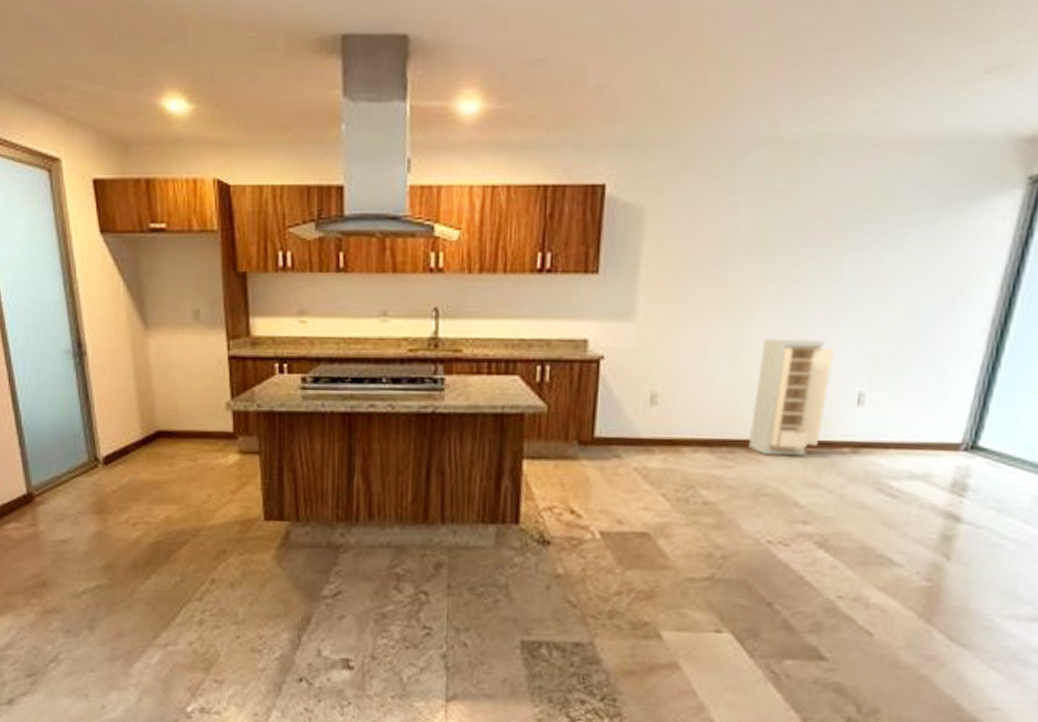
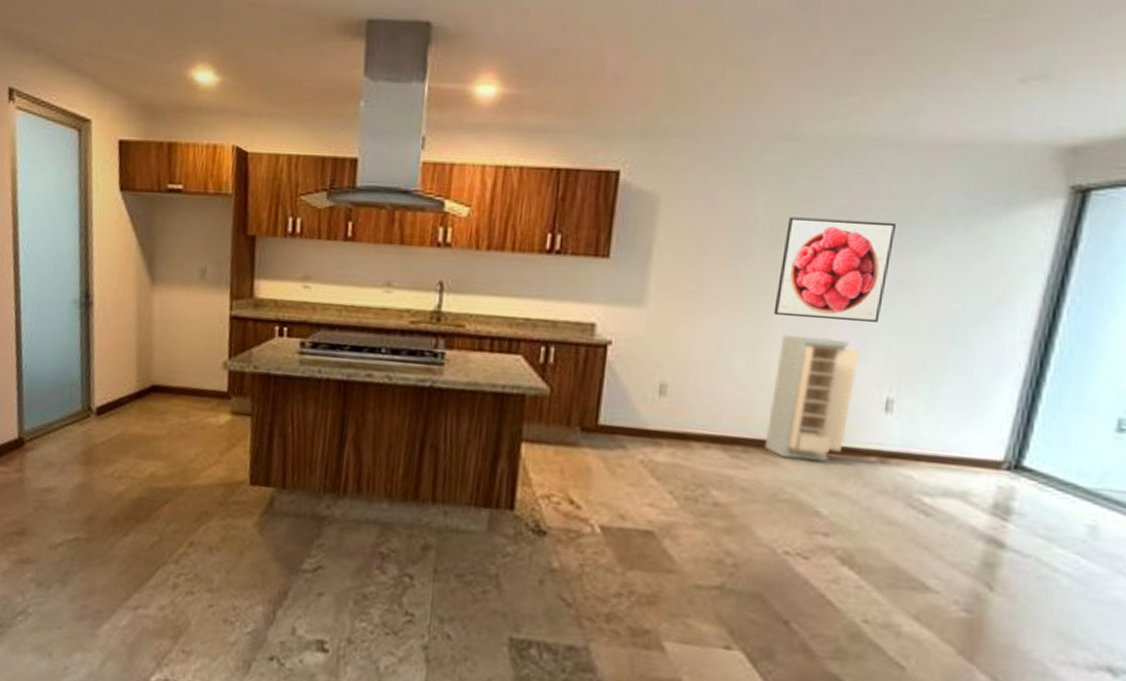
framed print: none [755,222,868,321] -> present [773,217,896,322]

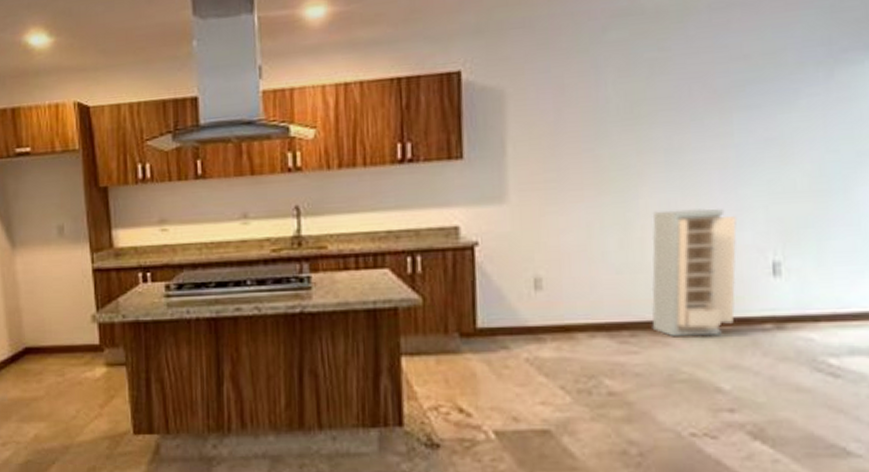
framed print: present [773,217,896,322] -> none [639,82,754,193]

